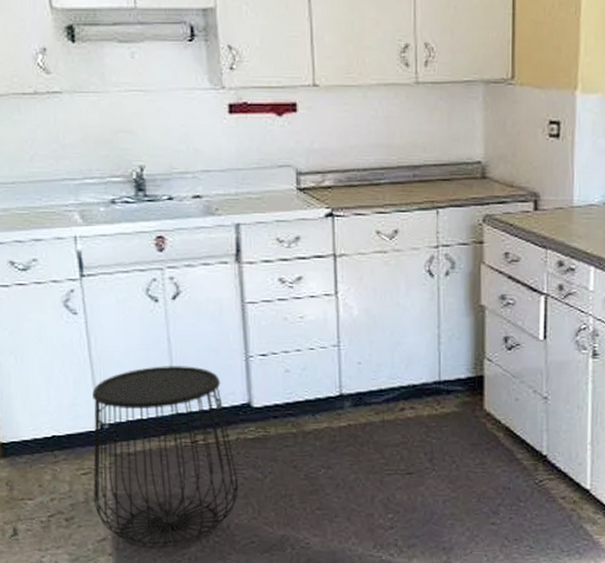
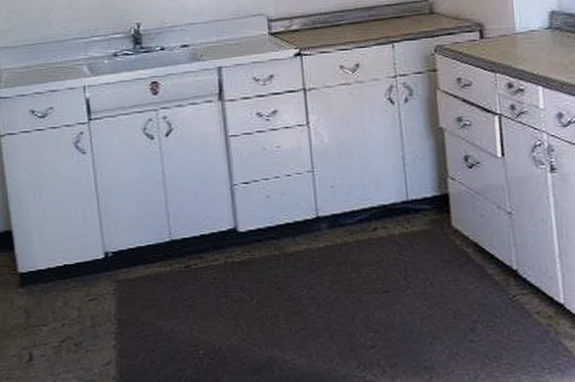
side table: present [91,365,239,545] -> none [97,195,229,368]

